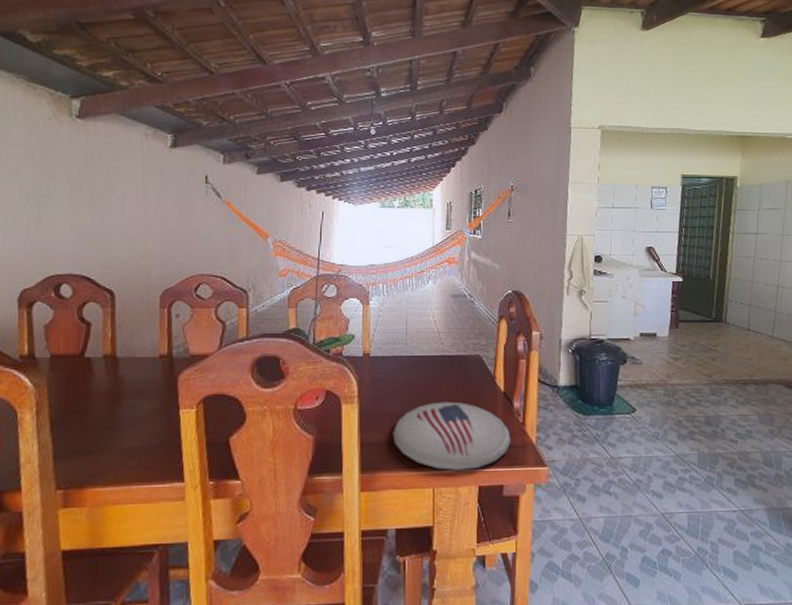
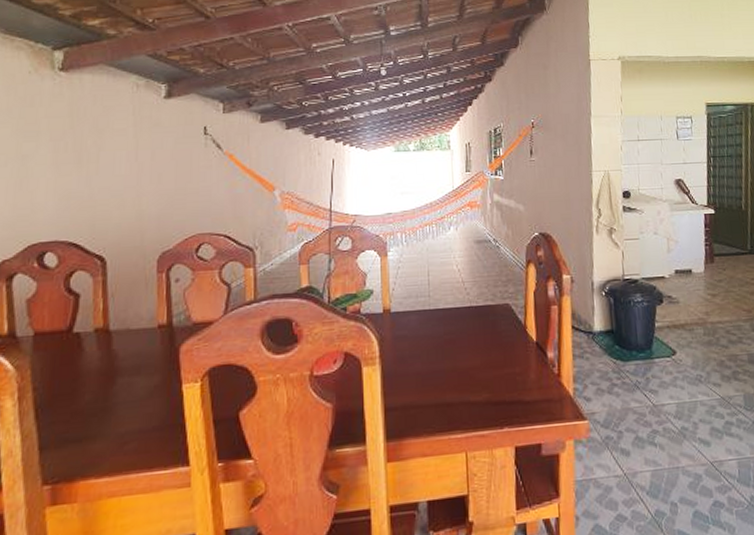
plate: present [393,401,511,470] -> none [419,356,547,432]

